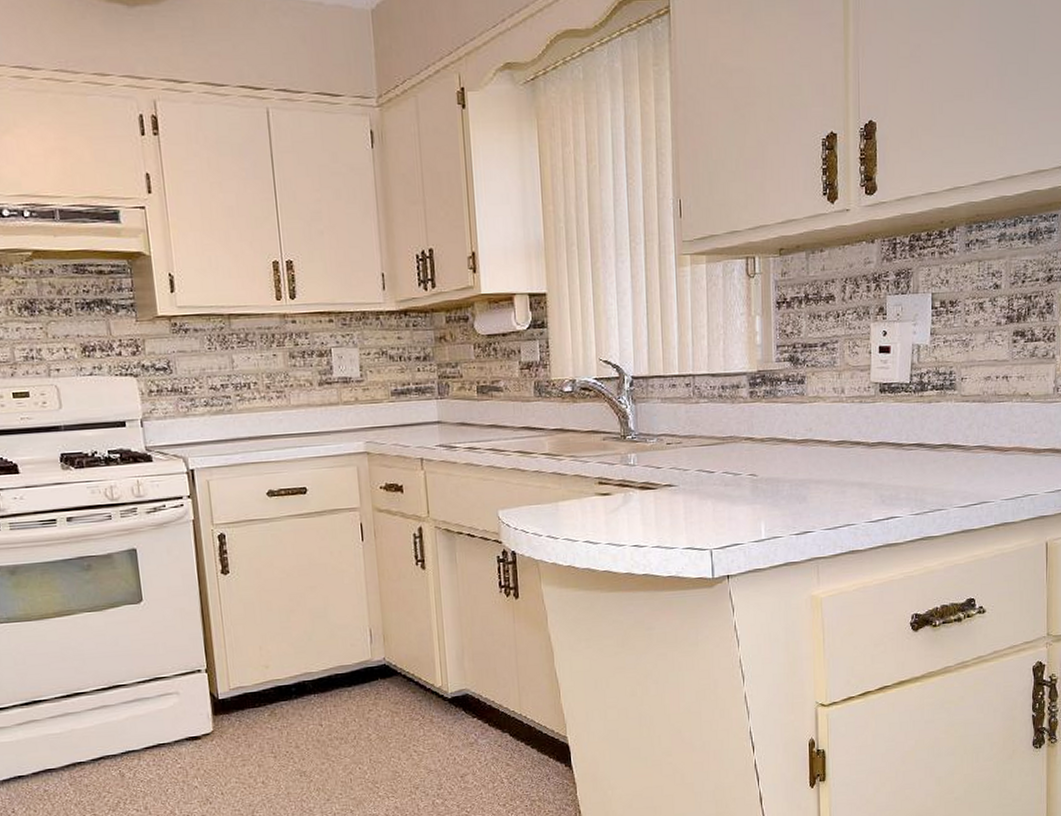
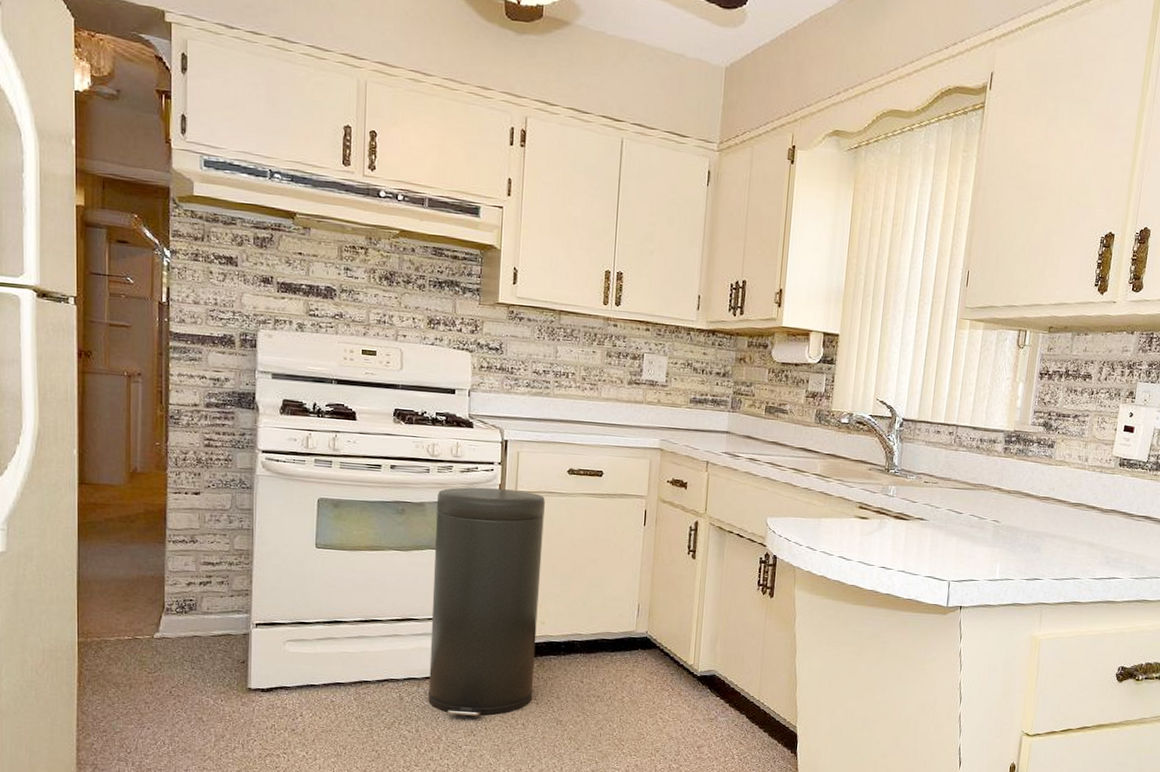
pedal bin: none [125,523,269,785] -> present [427,487,545,716]

